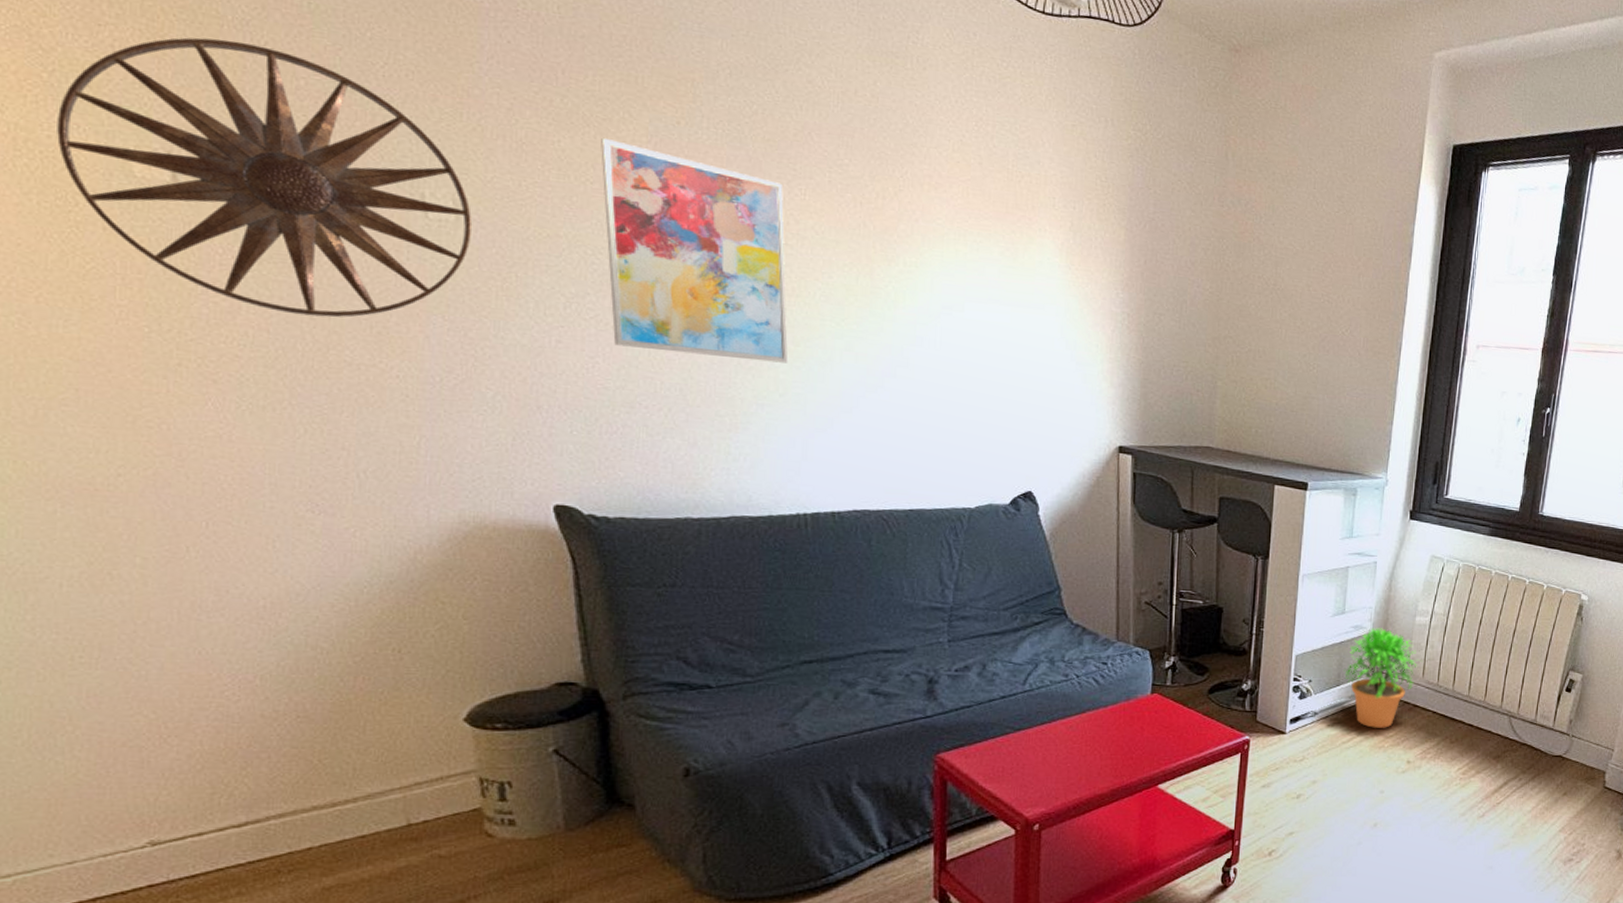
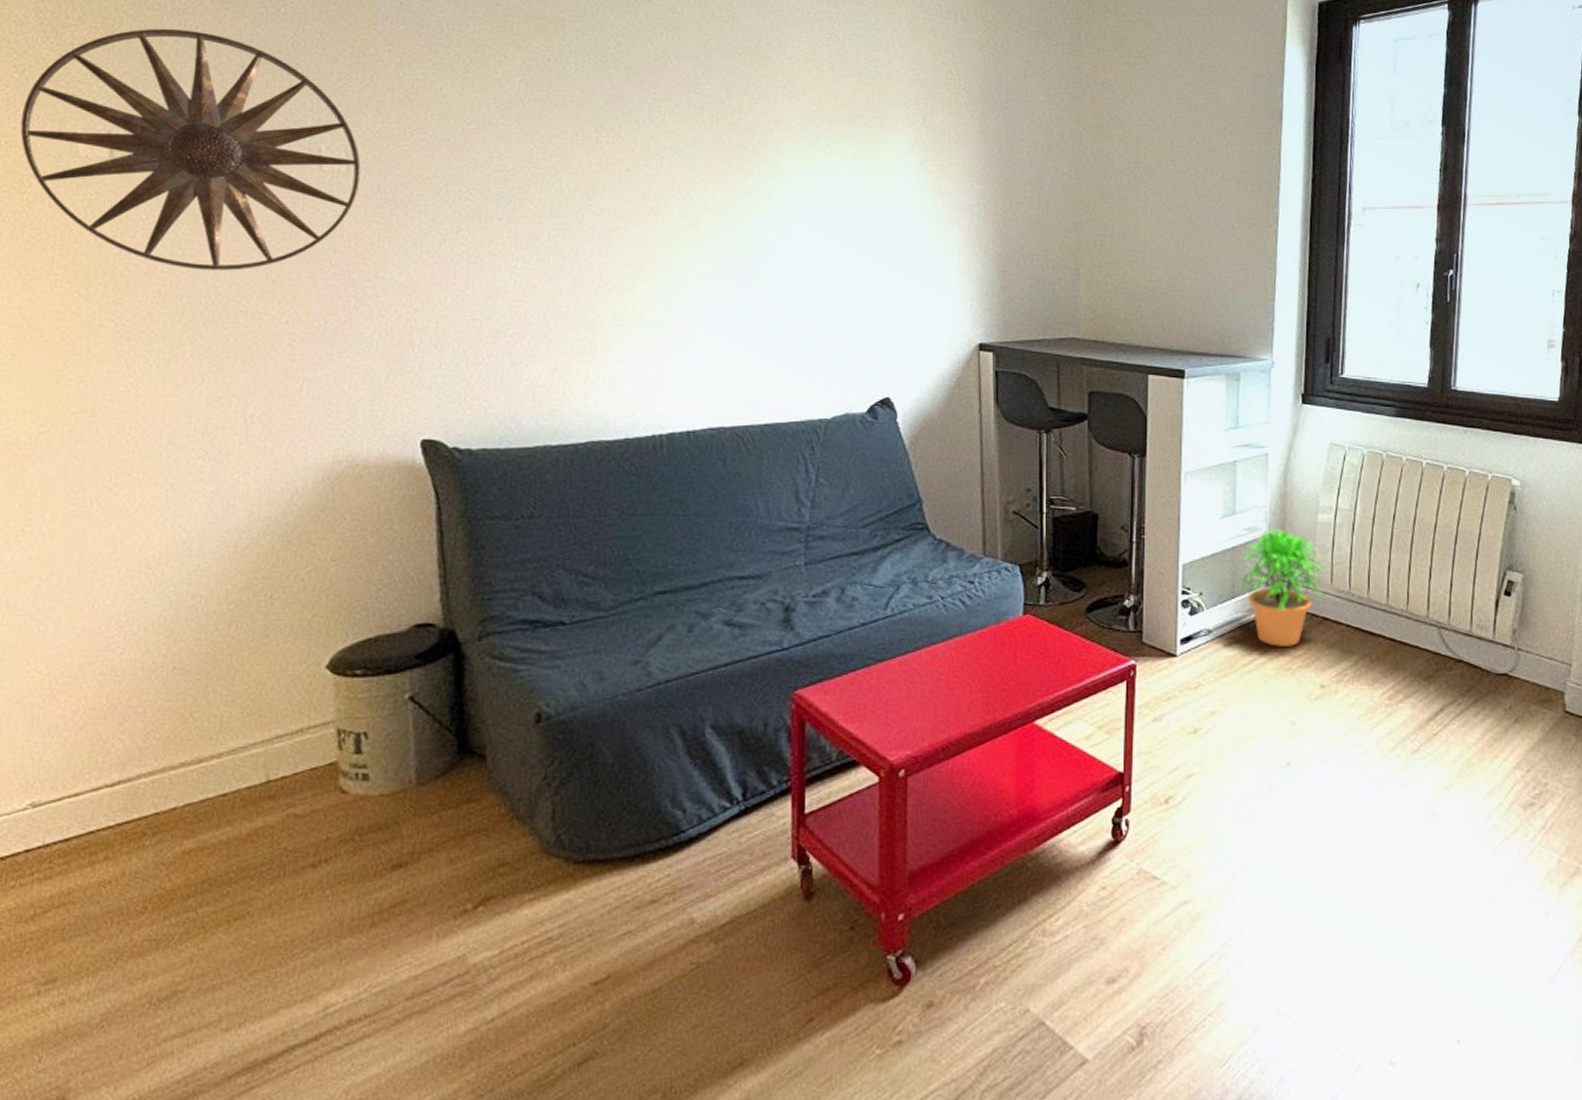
wall art: present [601,137,788,363] -> none [478,81,646,282]

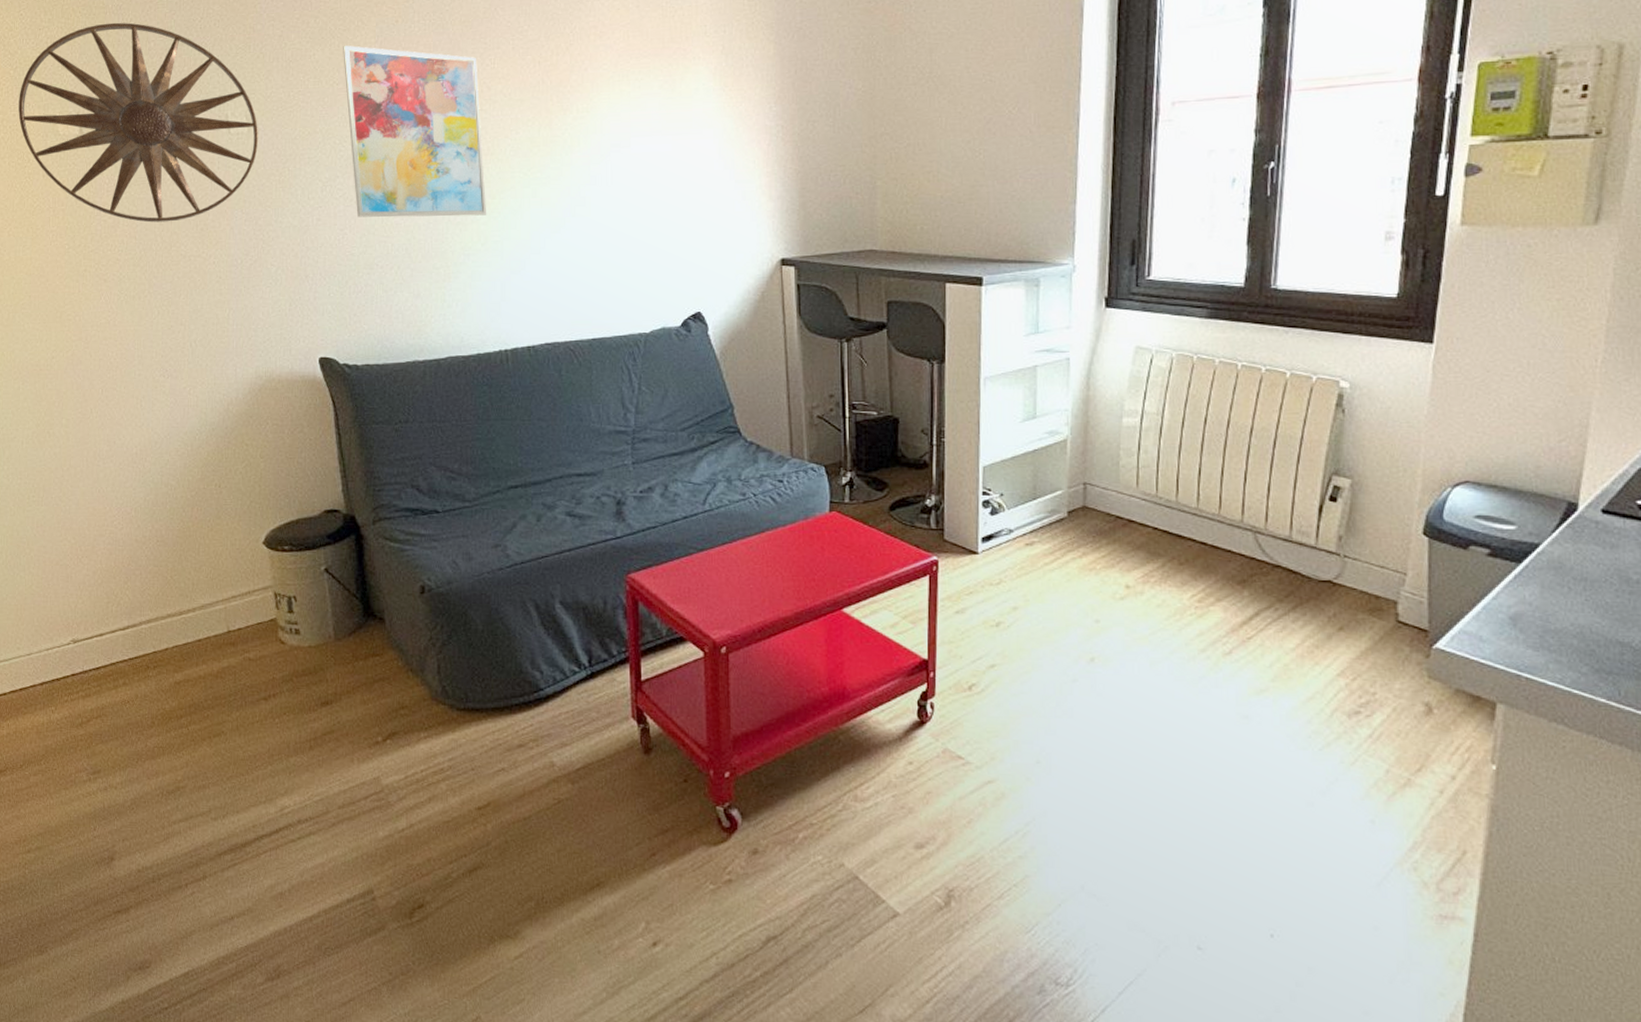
wall art: none [478,81,646,282] -> present [343,45,486,217]
potted plant: present [1238,529,1326,647] -> none [1040,432,1132,547]

